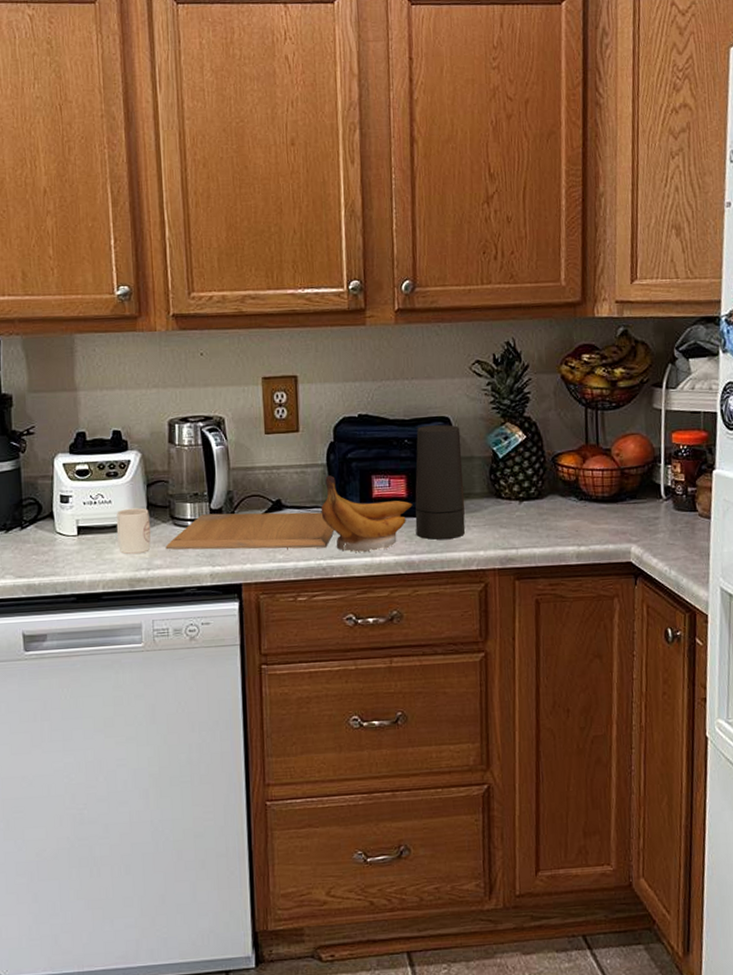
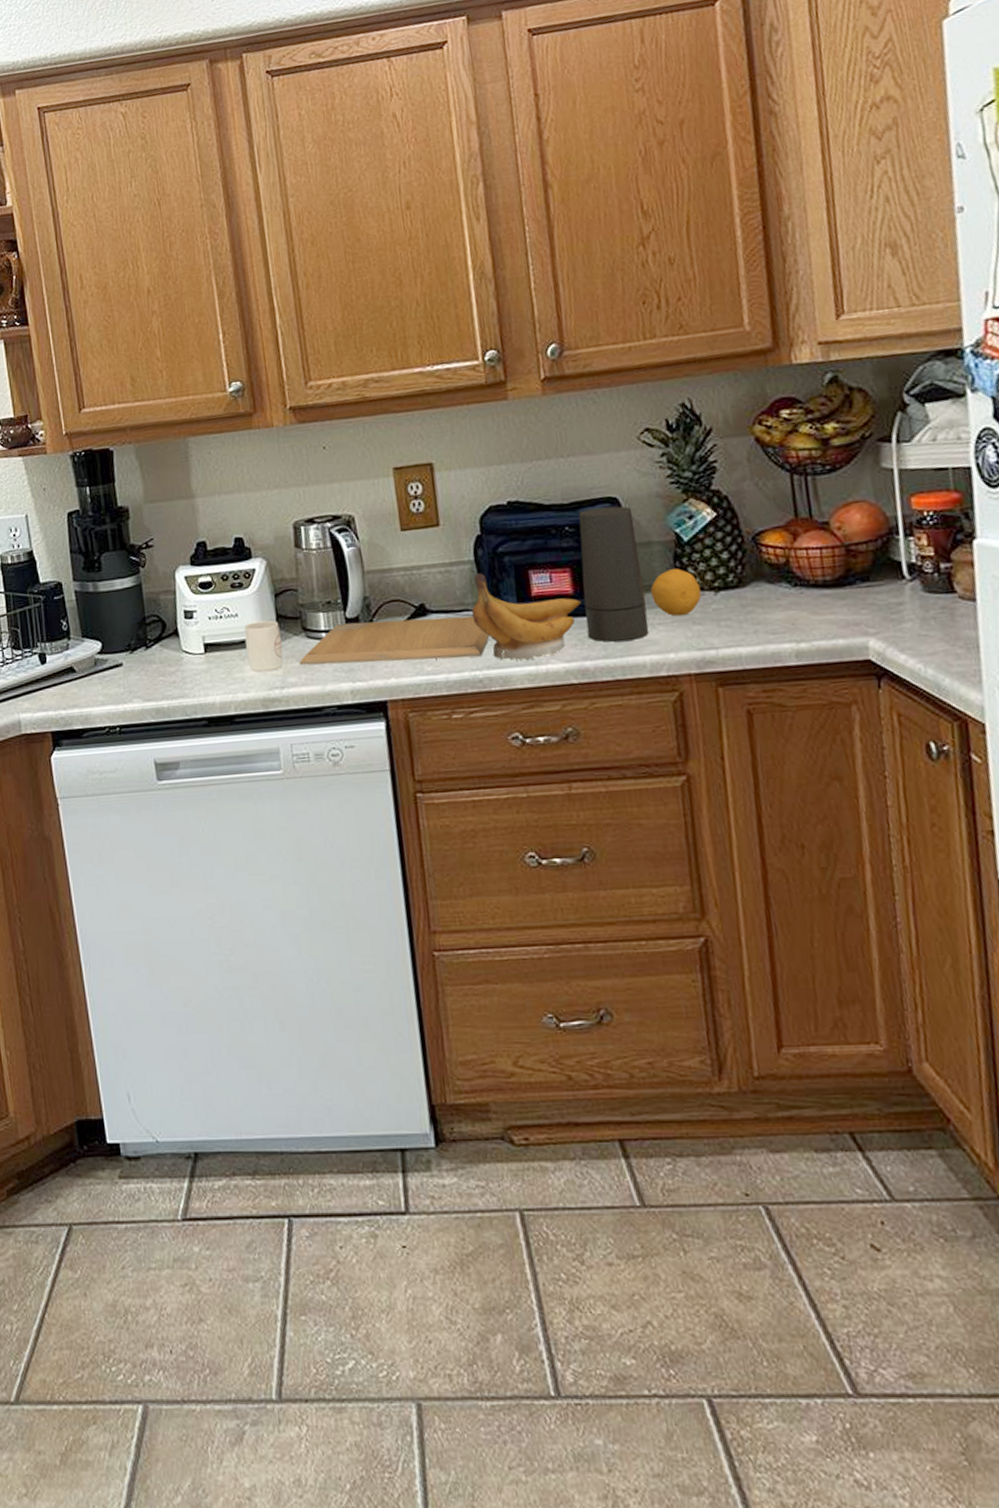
fruit: none [470,481,509,521] -> present [651,568,702,617]

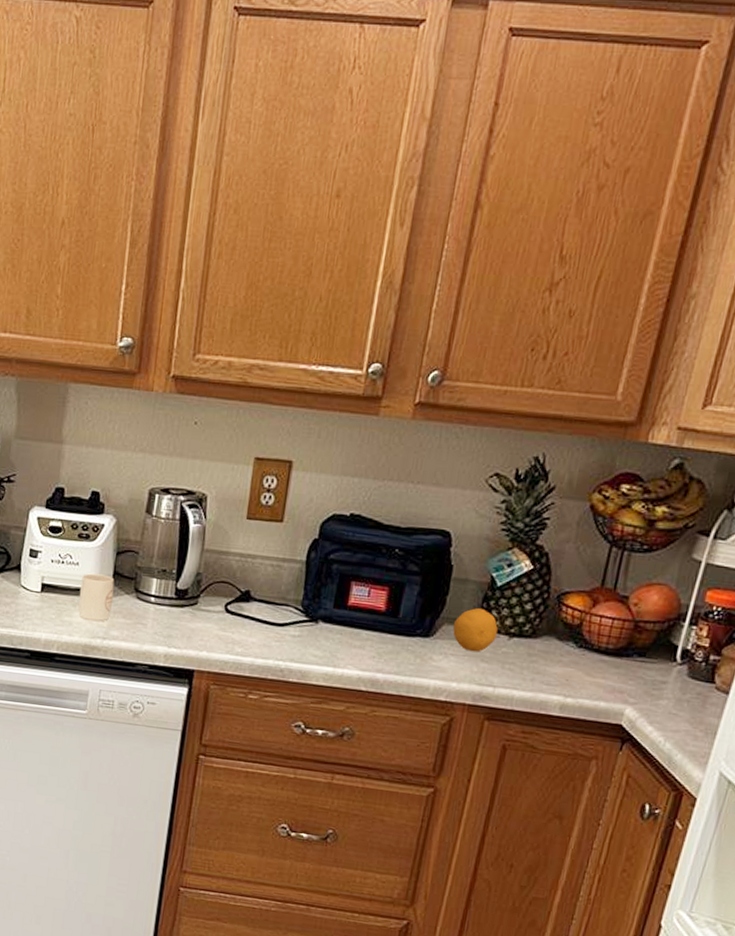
chopping board: present [299,615,490,666] -> none [124,592,301,649]
banana: present [471,573,581,661] -> none [289,574,390,662]
canister: present [579,506,649,642] -> none [386,537,460,664]

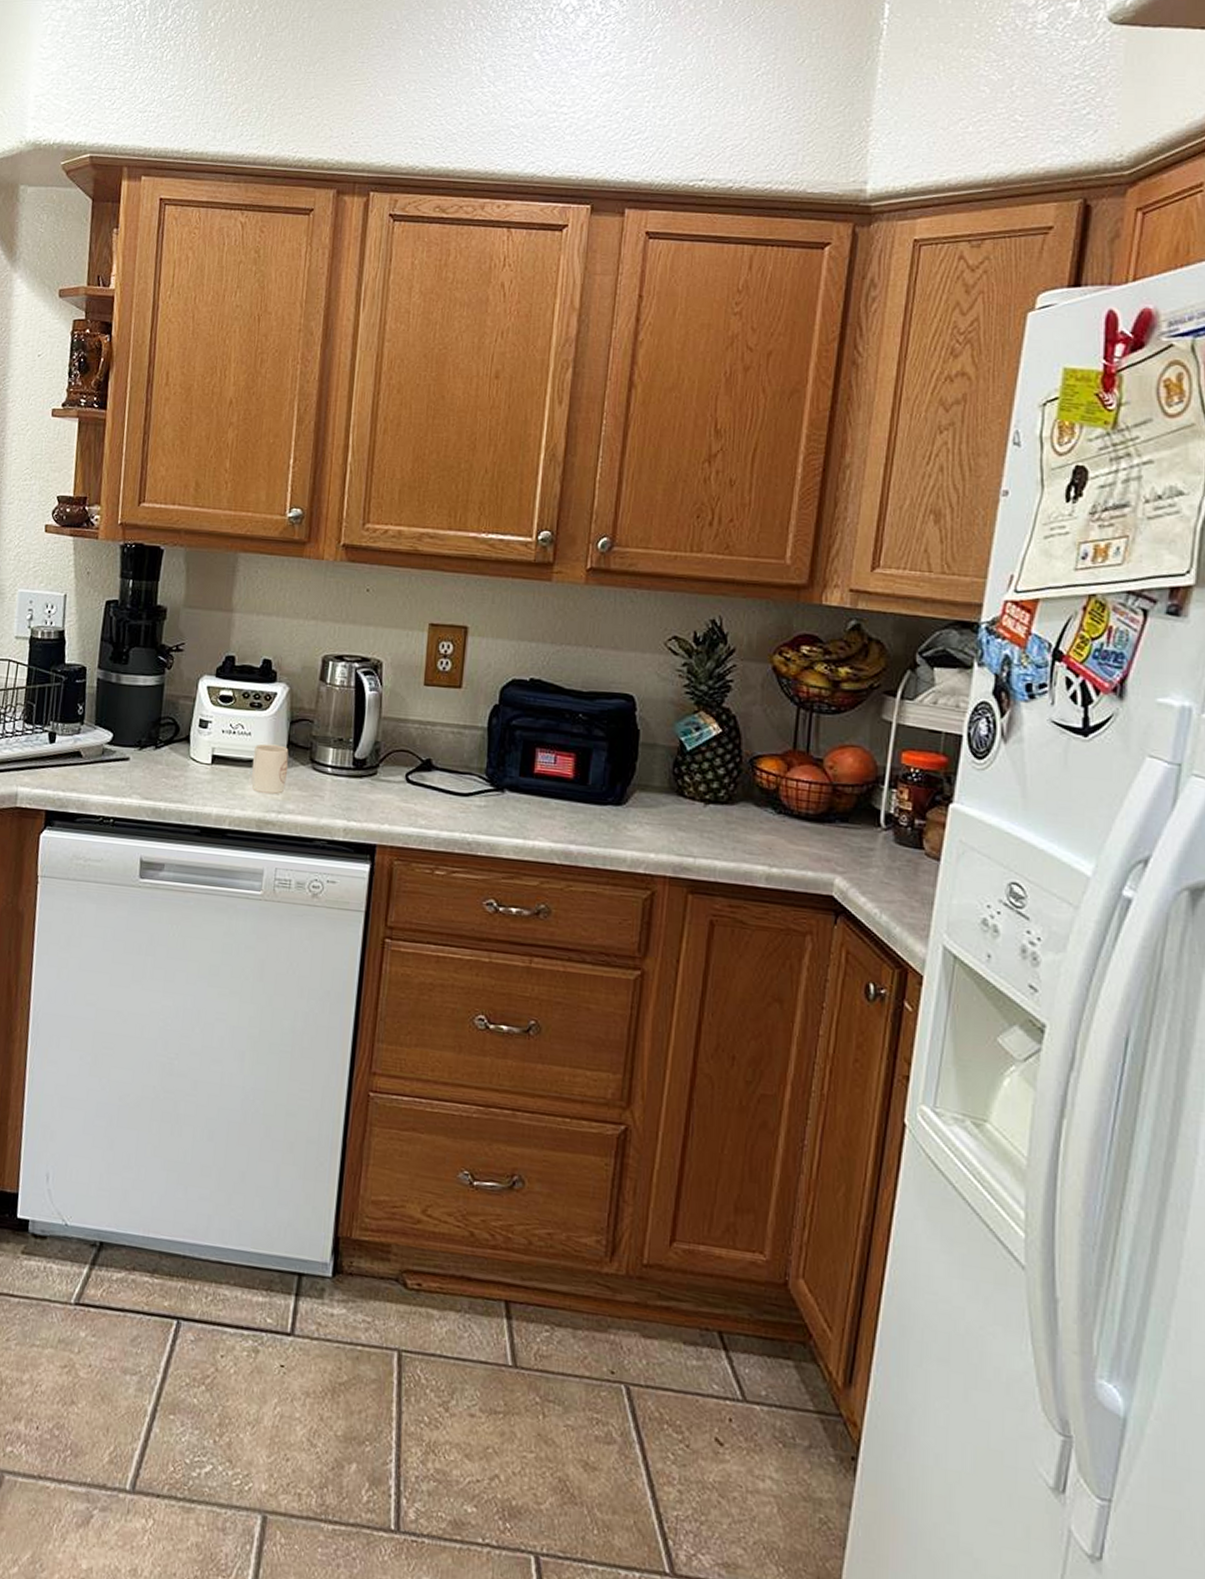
fruit: present [453,608,498,652] -> none [646,774,692,821]

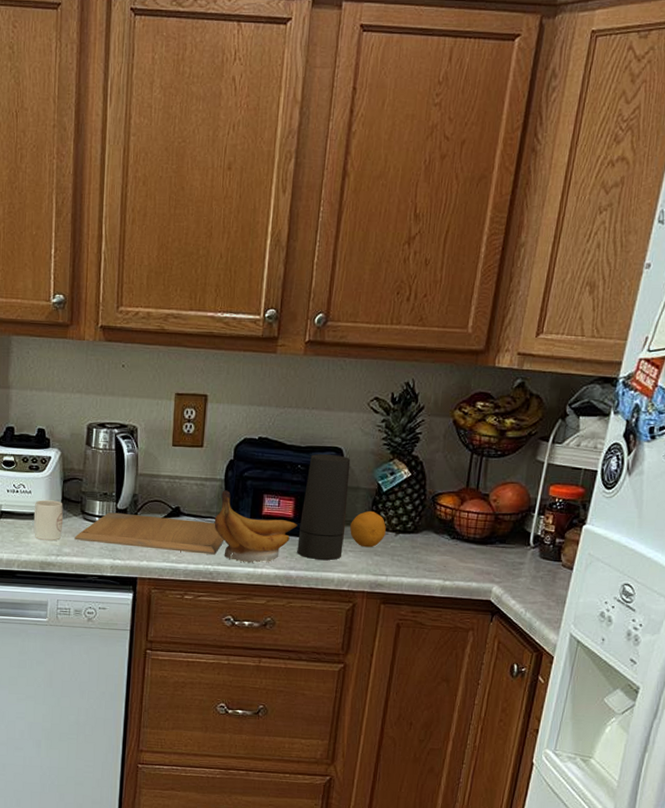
chopping board: none [300,762,487,820] -> present [74,512,225,555]
banana: none [473,741,579,834] -> present [214,490,298,564]
canister: none [578,701,645,834] -> present [297,454,351,560]
fruit: none [646,774,692,821] -> present [350,511,386,548]

